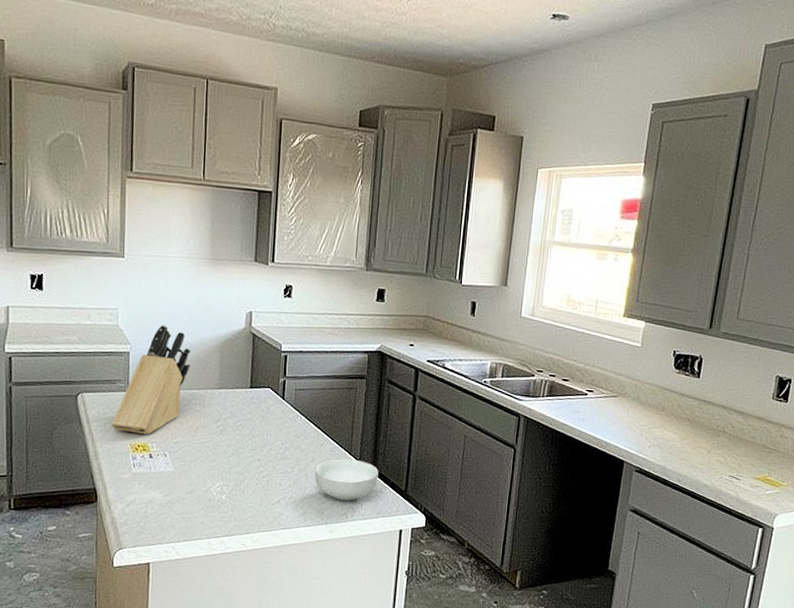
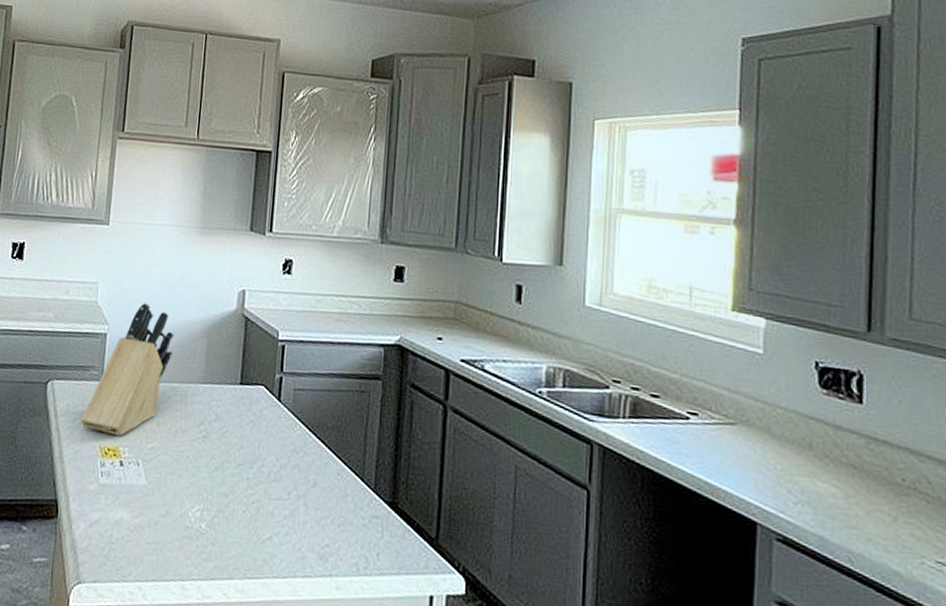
cereal bowl: present [315,458,379,501] -> none [316,485,400,547]

